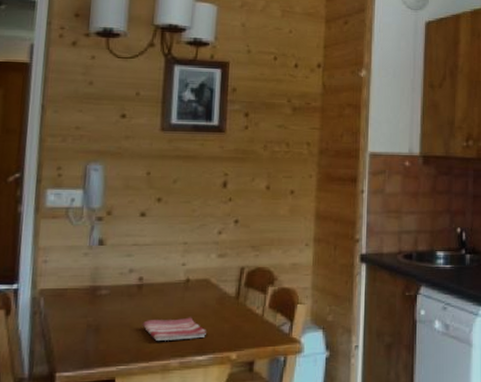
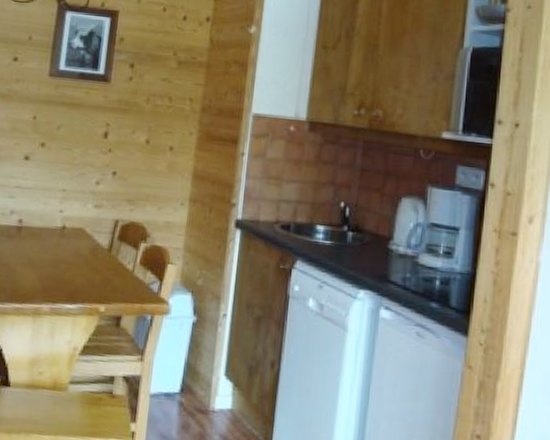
dish towel: present [142,317,206,341] -> none [18,262,78,287]

